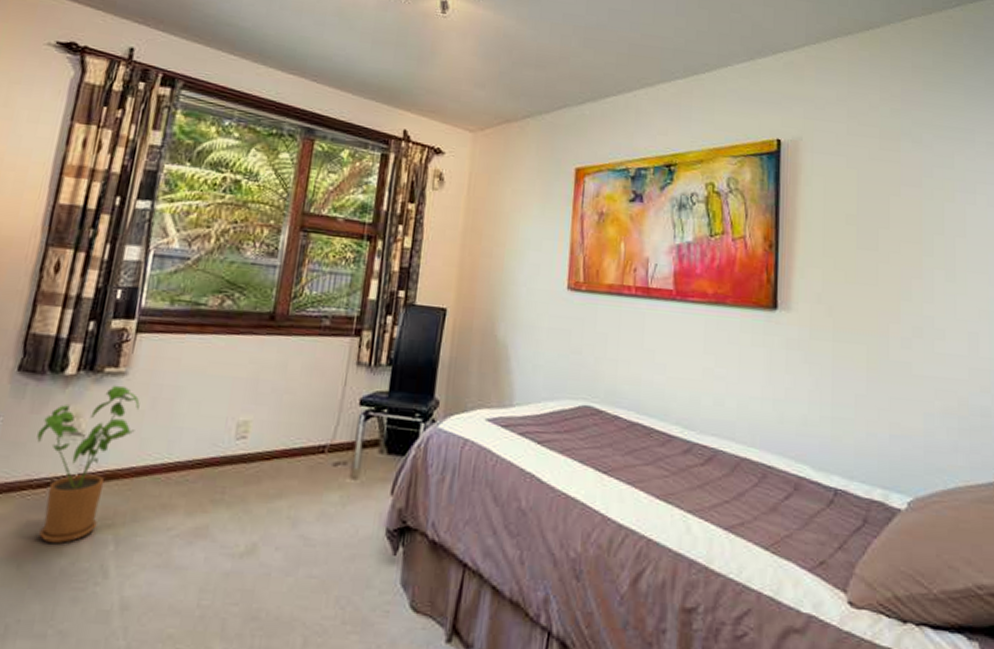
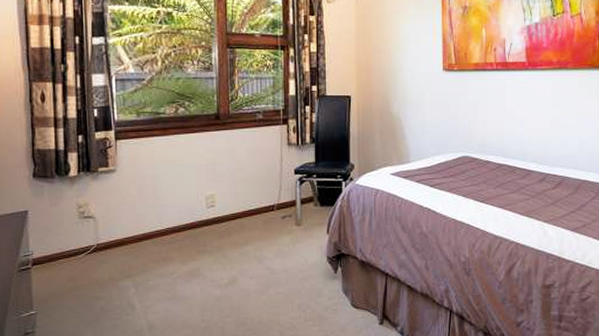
house plant: present [37,385,140,543] -> none [60,179,131,292]

